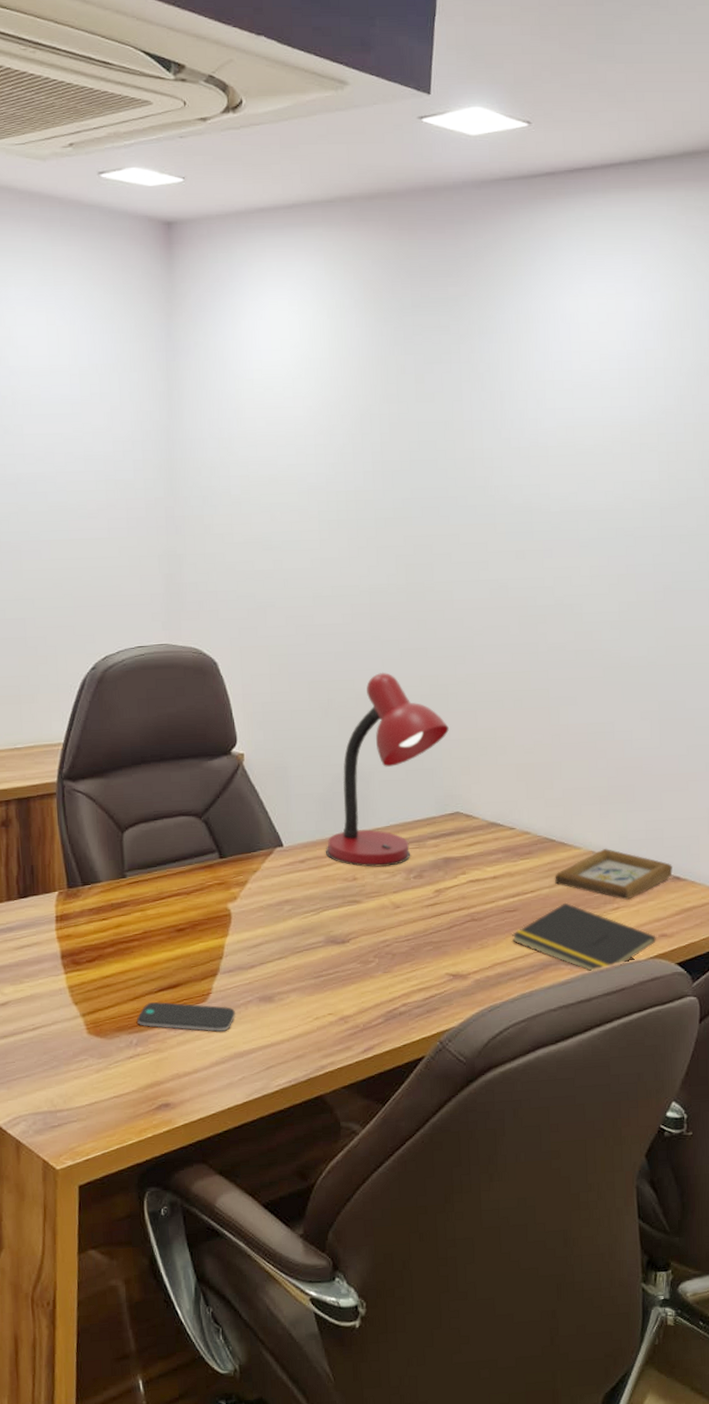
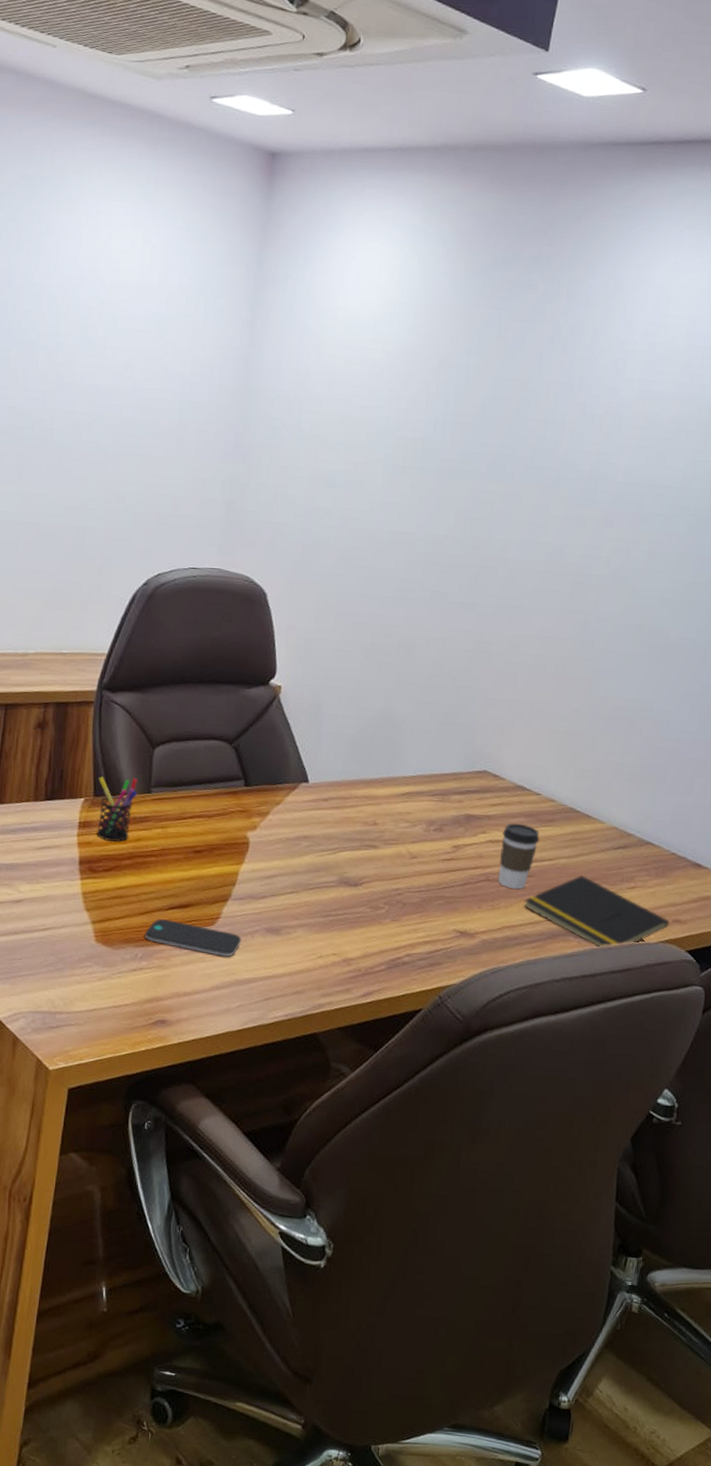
pen holder: none [70,864,112,932] -> present [96,776,138,843]
desk lamp: present [326,672,449,868] -> none [350,622,487,817]
coffee cup: none [482,860,520,926] -> present [498,823,540,890]
picture frame: present [555,848,673,900] -> none [574,825,695,880]

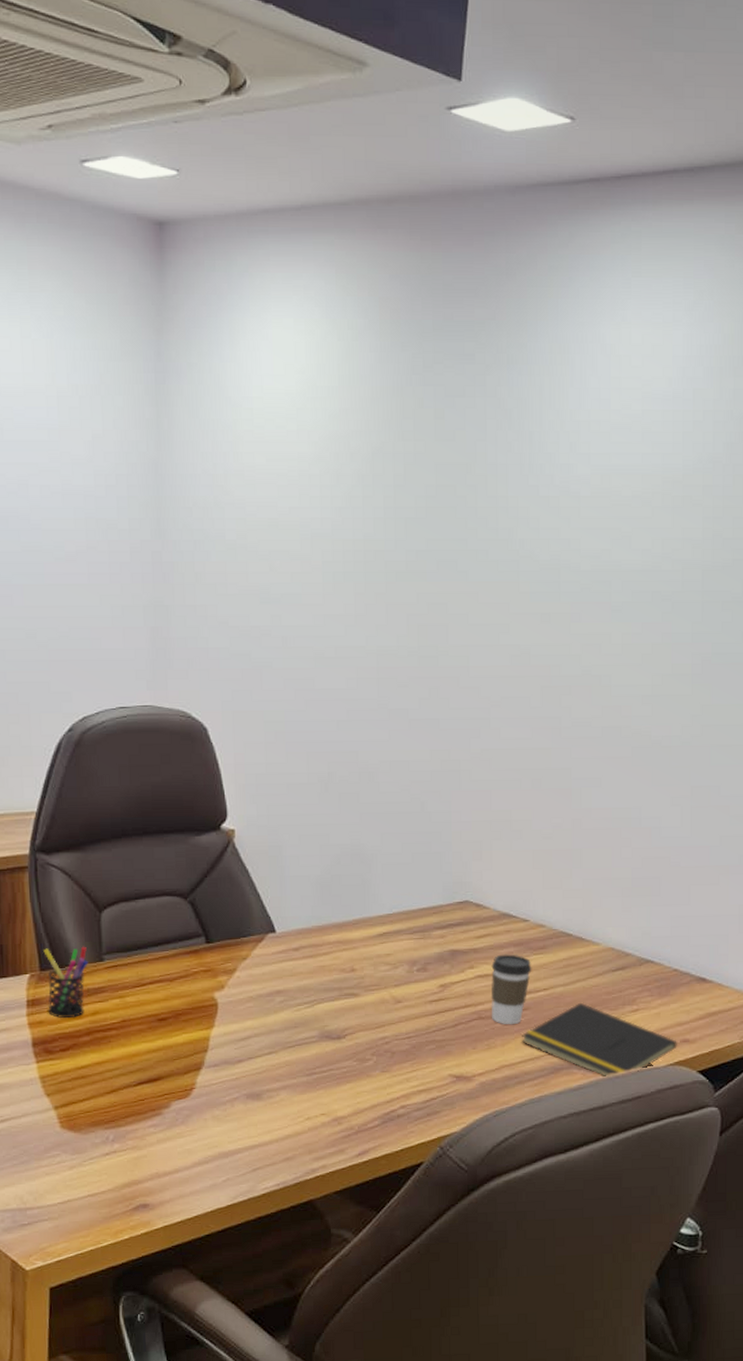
smartphone: present [145,919,242,957] -> none [114,1096,221,1130]

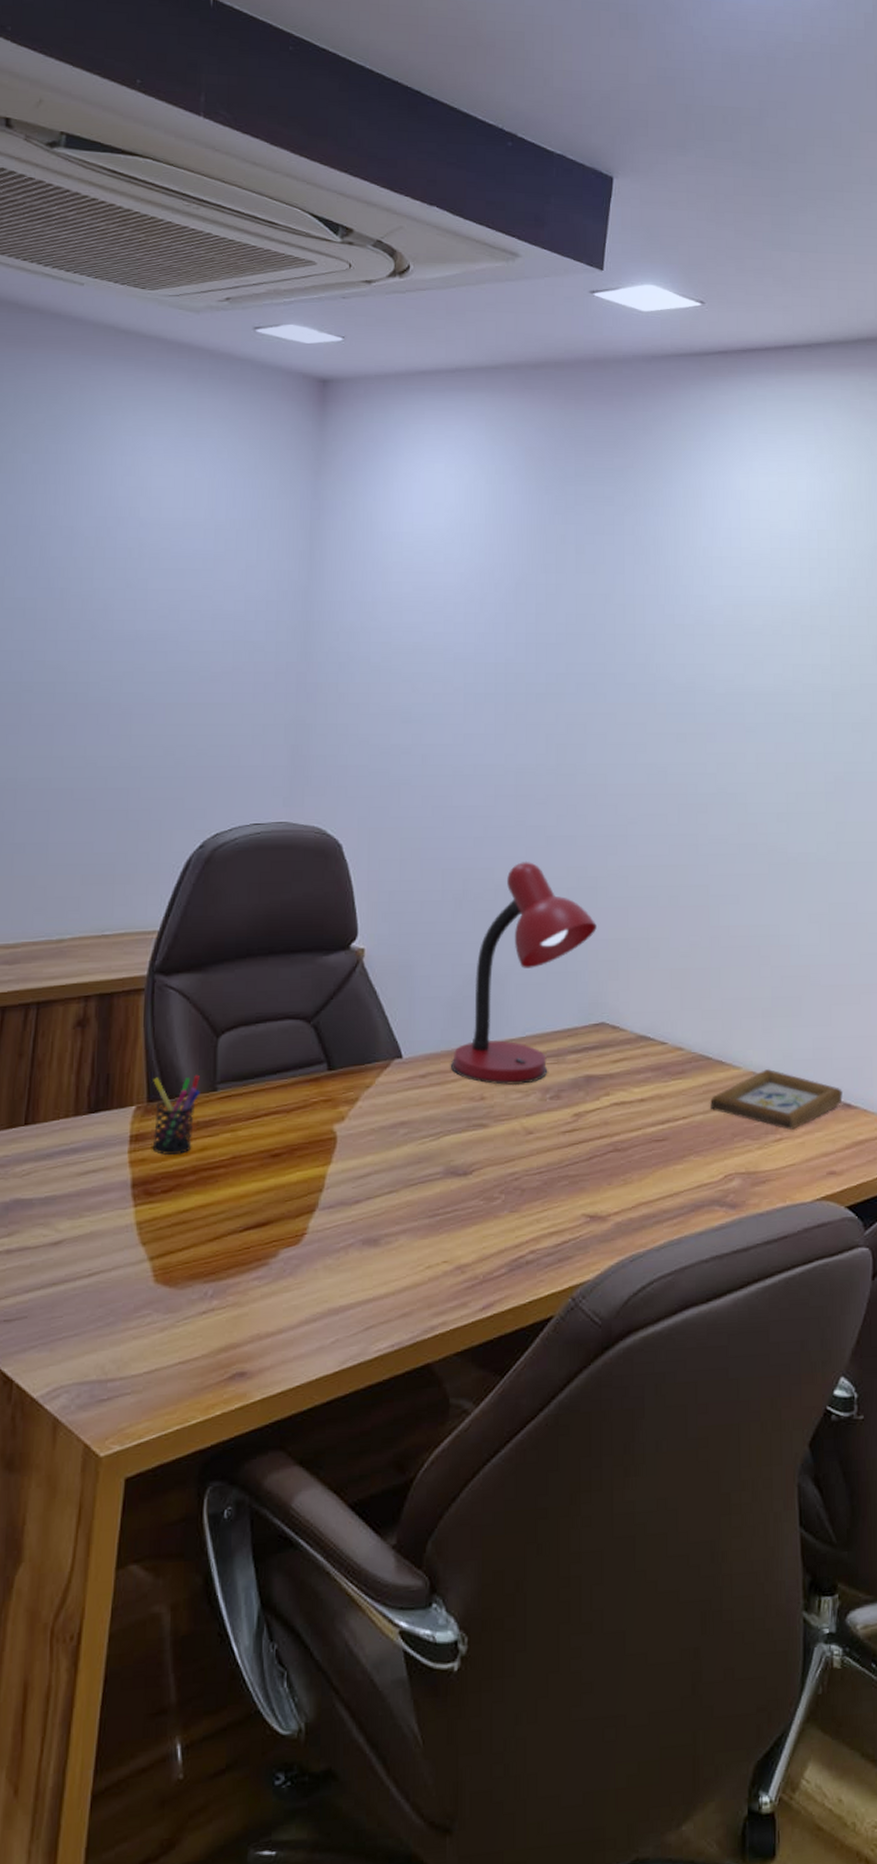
desk lamp: none [322,744,460,959] -> present [451,861,597,1086]
coffee cup: present [491,954,532,1025] -> none [627,1079,671,1158]
notepad: present [522,1002,677,1078] -> none [660,1131,824,1215]
picture frame: none [570,944,698,1001] -> present [710,1068,843,1130]

